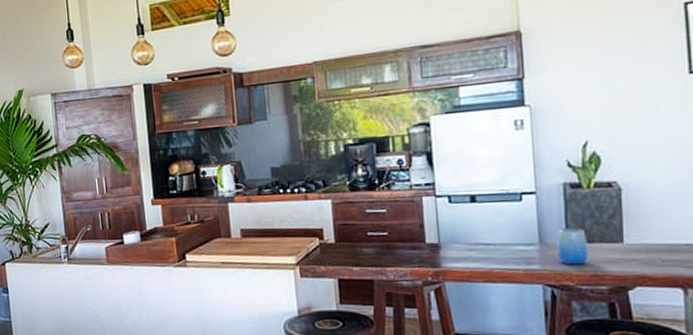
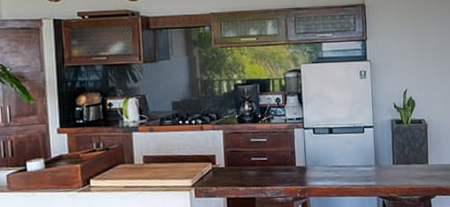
cup: present [556,228,590,265] -> none [386,153,407,181]

